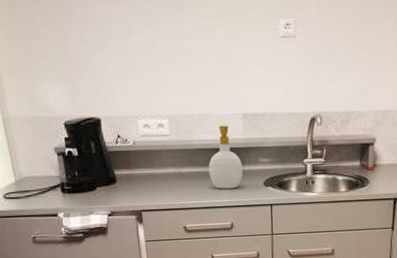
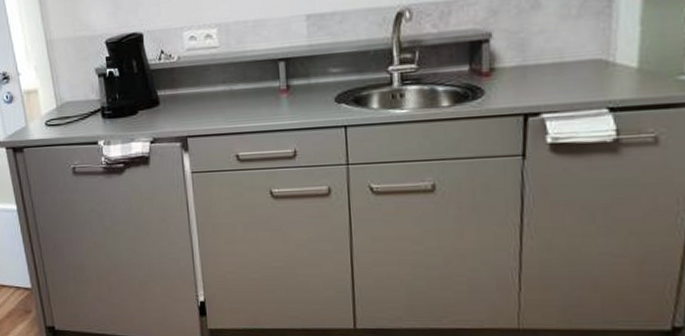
soap bottle: present [208,125,243,189] -> none [265,30,308,109]

